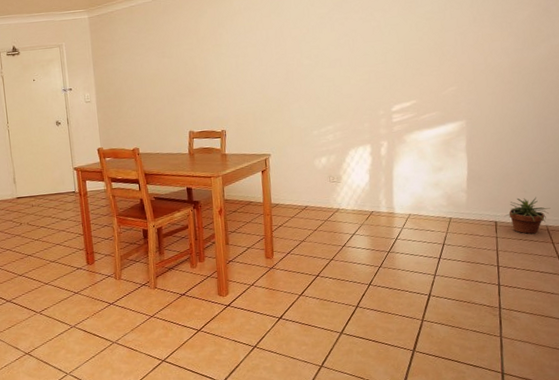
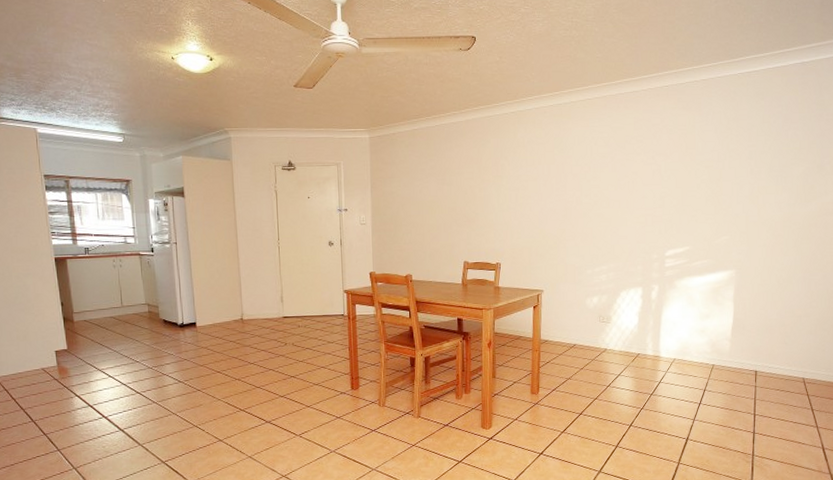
potted plant: present [504,197,551,235] -> none [764,349,809,386]

